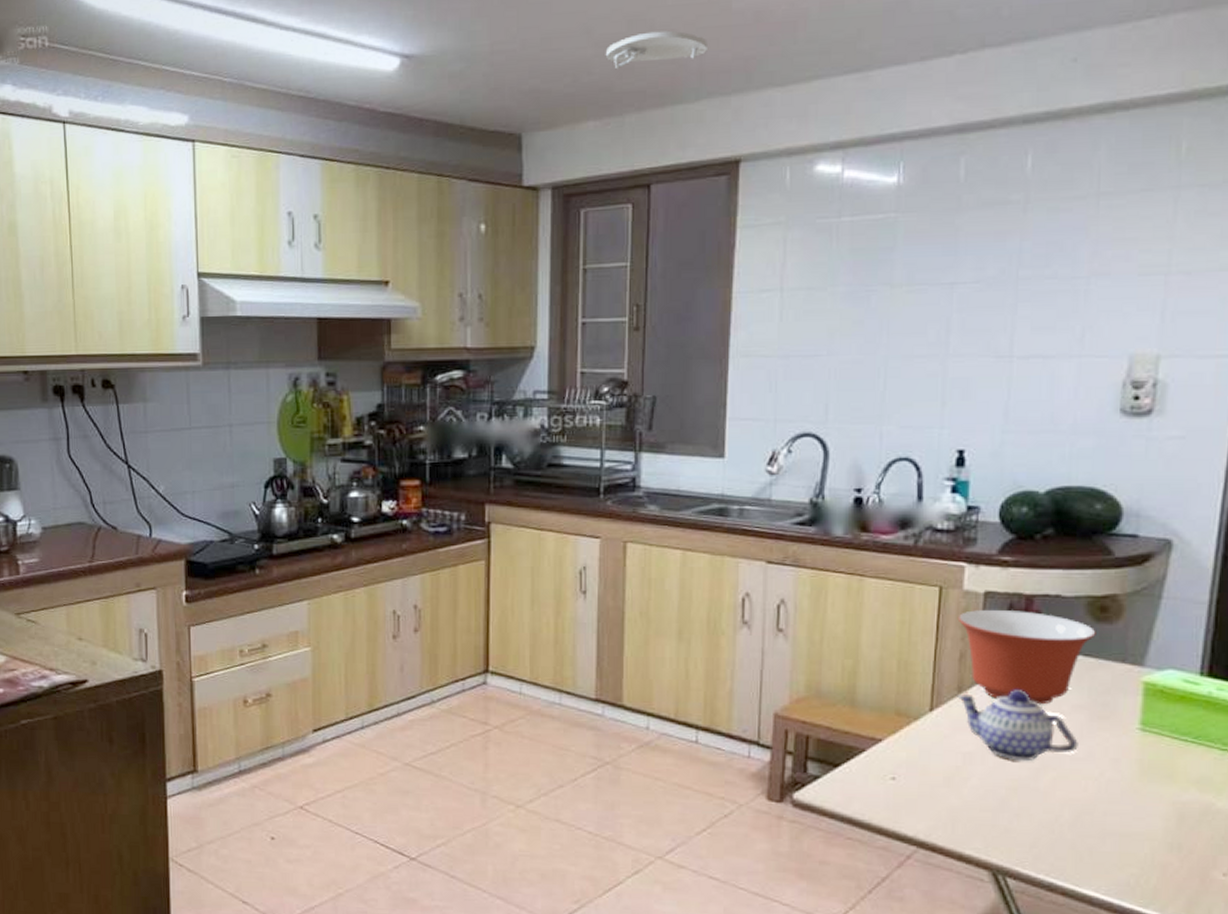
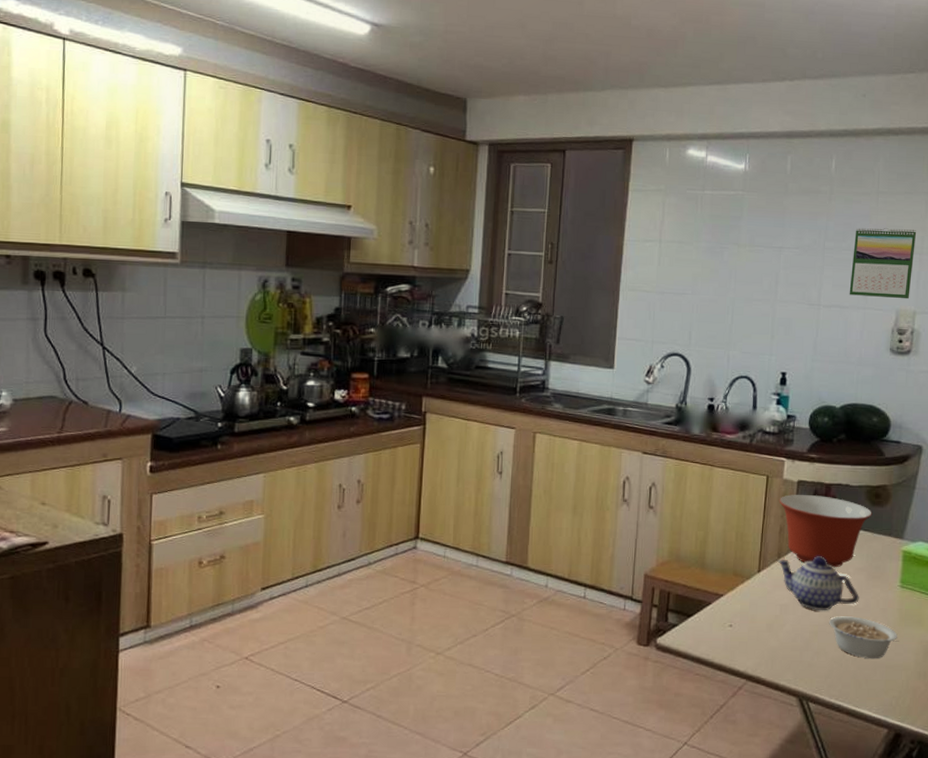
smoke detector: present [605,30,707,70] -> none [535,33,612,59]
legume: none [1034,768,1140,824] -> present [829,616,899,658]
calendar: none [1056,241,1160,340] -> present [849,227,917,299]

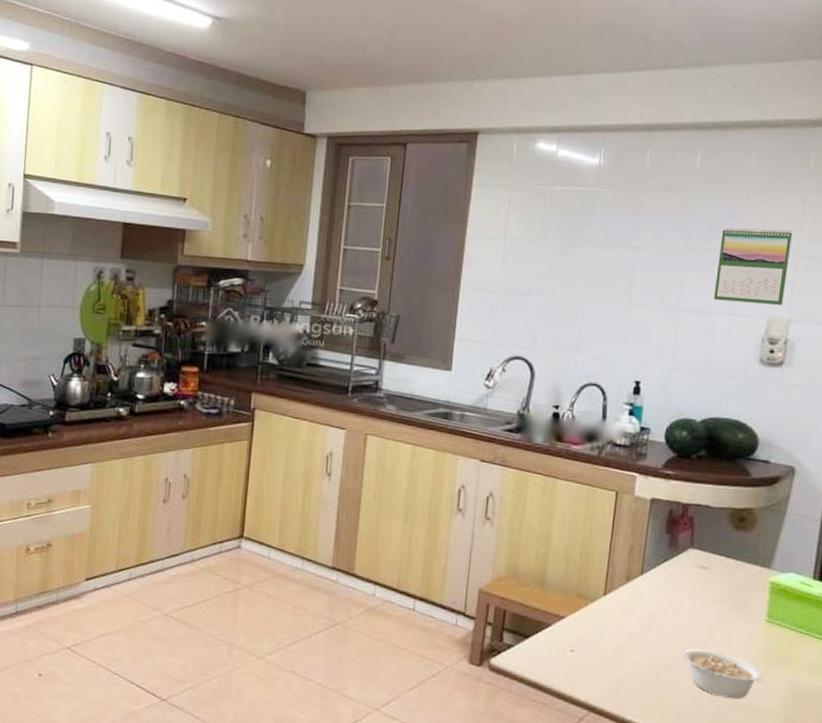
teapot: present [777,556,859,611] -> none [626,581,719,642]
mixing bowl: present [779,495,872,568] -> none [629,513,736,596]

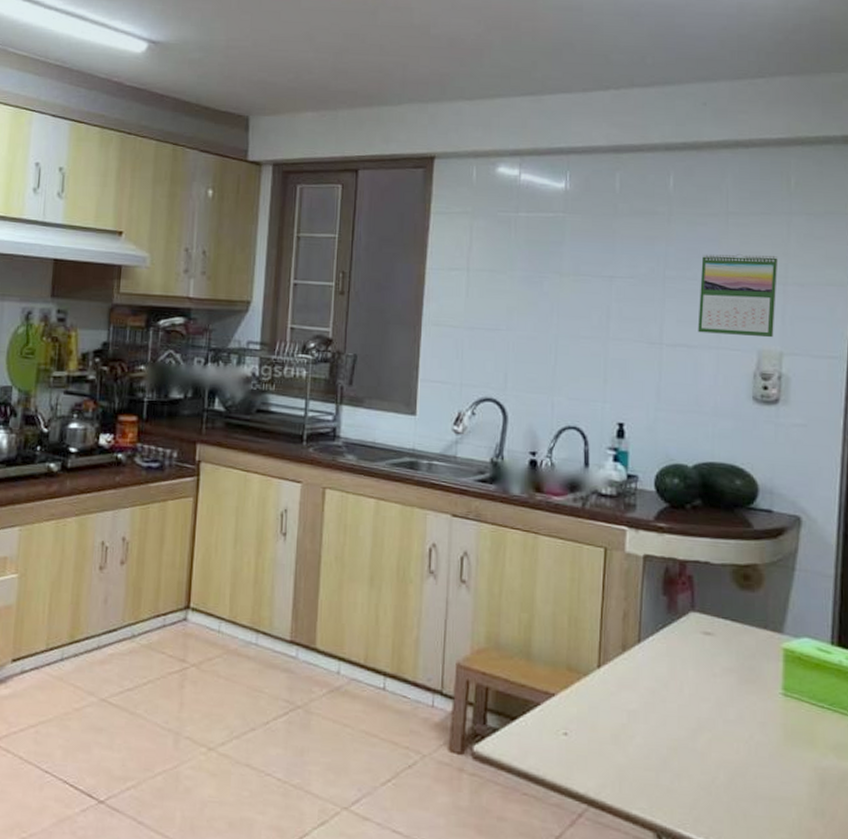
legume: present [683,649,764,699] -> none [692,729,786,787]

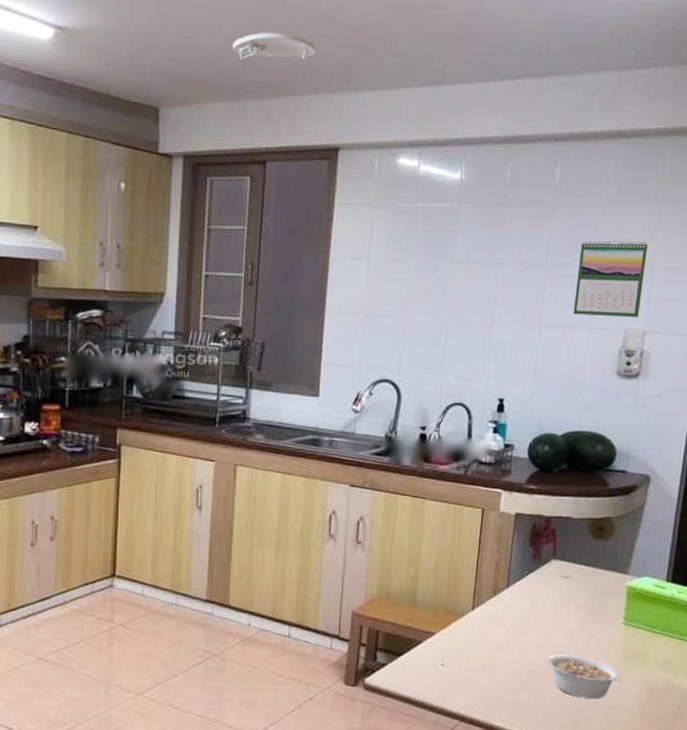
smoke detector: none [323,44,409,72] -> present [232,32,316,61]
legume: none [692,729,786,787] -> present [547,655,622,698]

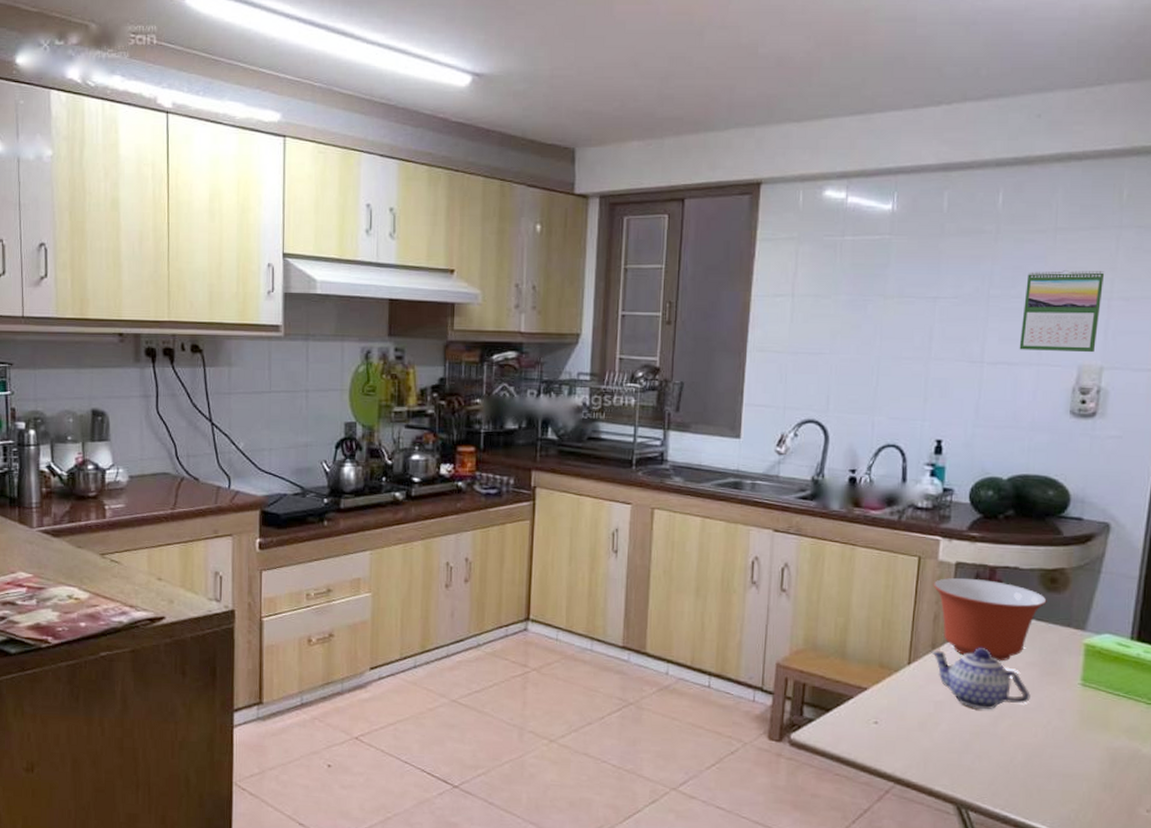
smoke detector: present [232,32,316,61] -> none [649,68,736,98]
teapot: none [493,592,580,650] -> present [931,648,1030,710]
mixing bowl: none [495,528,595,605] -> present [933,578,1047,662]
legume: present [547,655,622,698] -> none [993,716,1080,766]

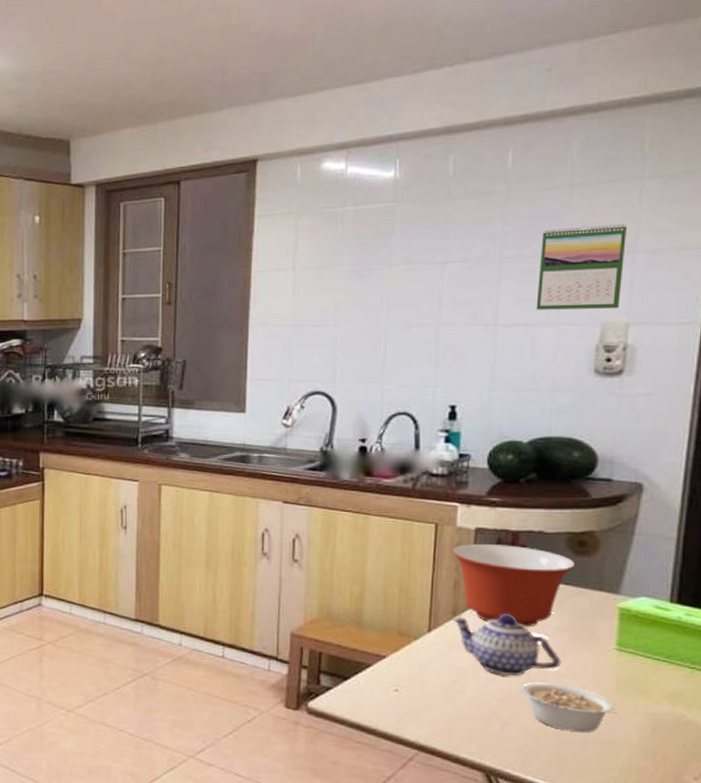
legume: none [993,716,1080,766] -> present [522,682,617,732]

